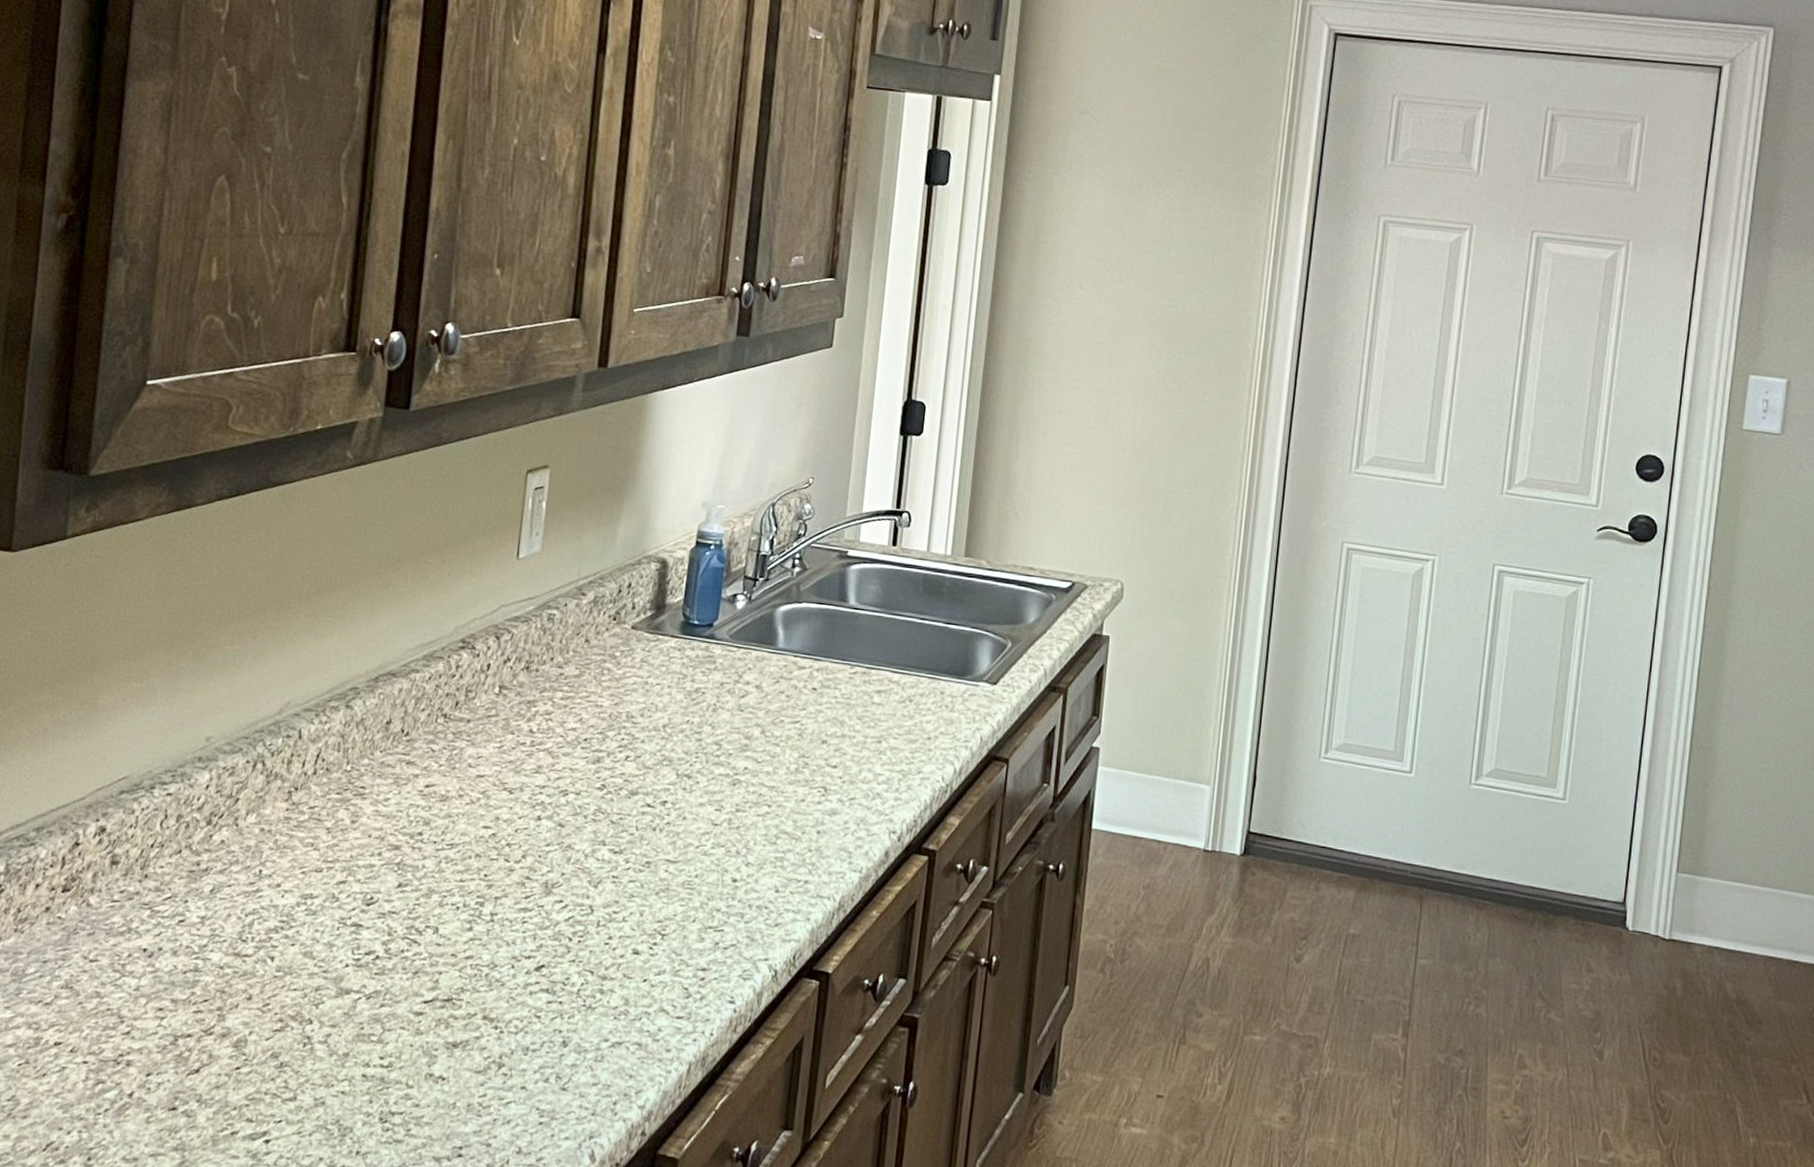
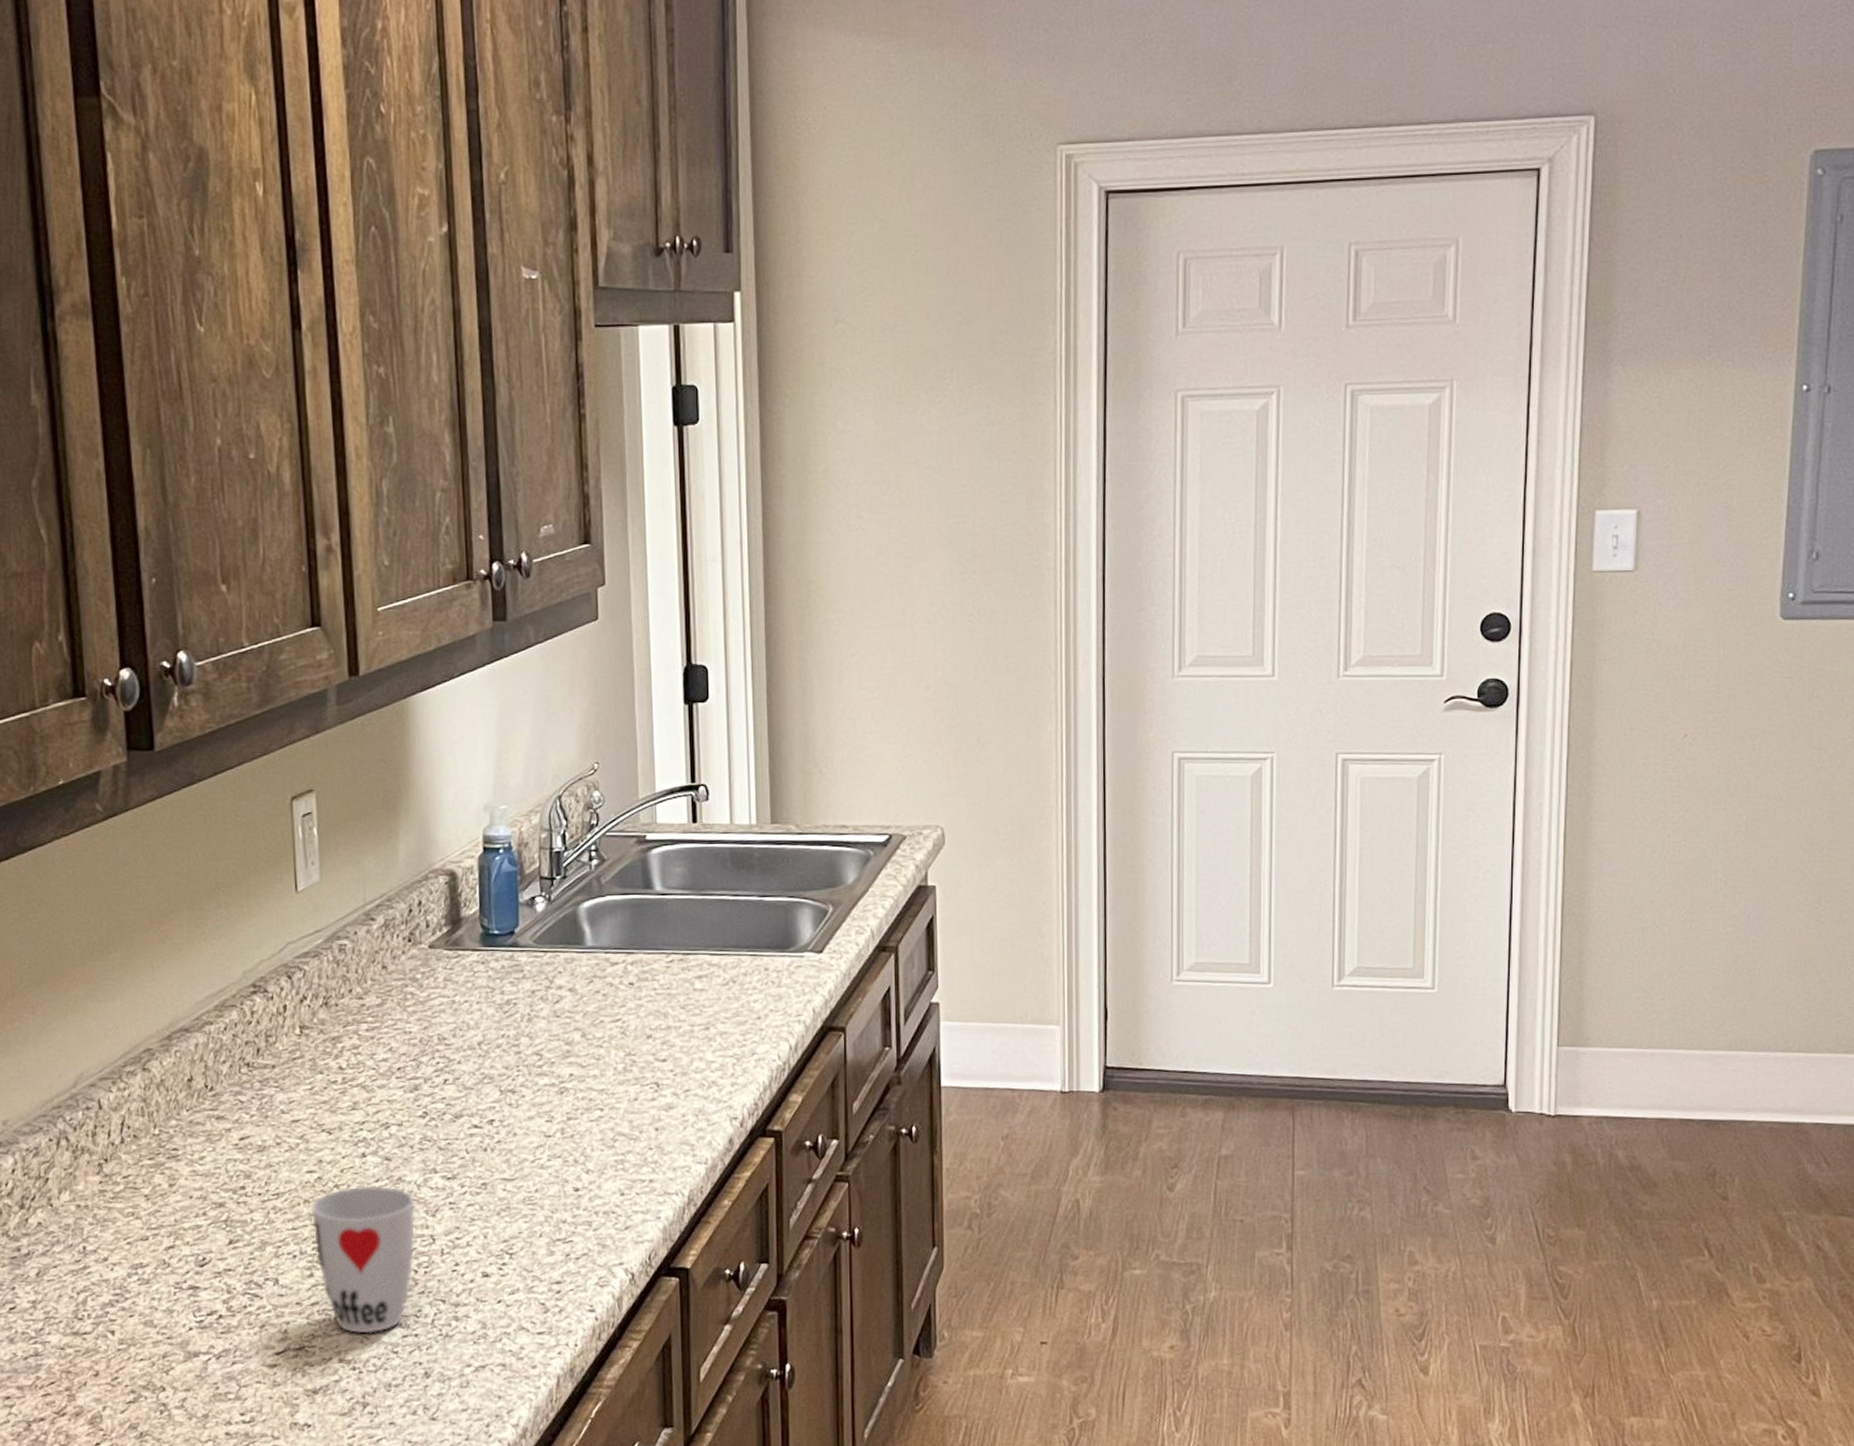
cup: none [479,848,581,995] -> present [310,1185,415,1334]

